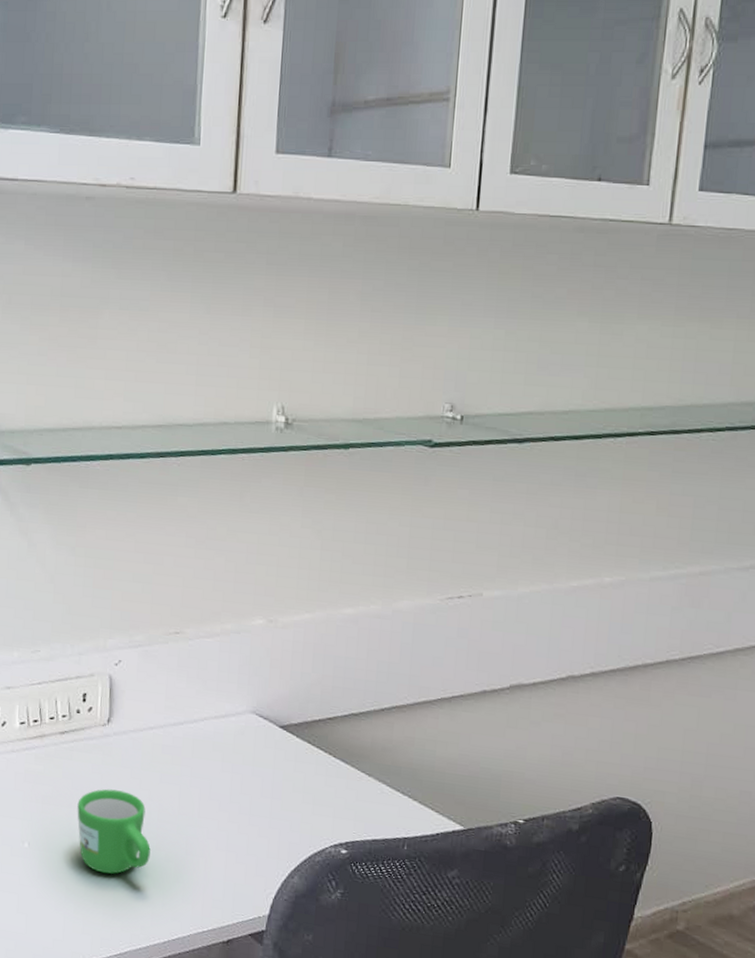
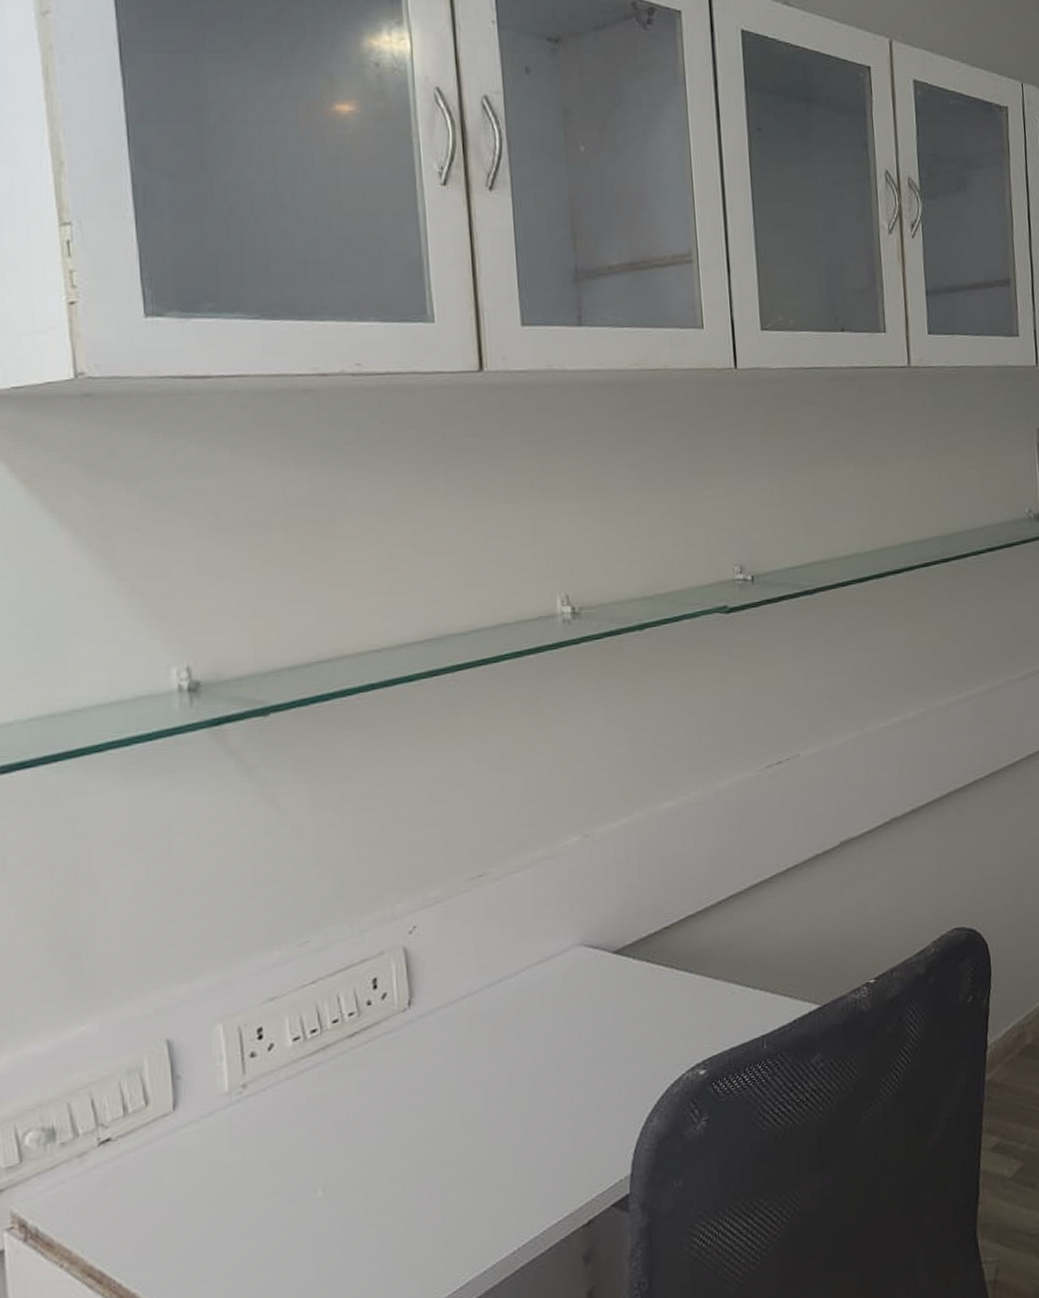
mug: present [77,789,151,874] -> none [382,1083,483,1195]

